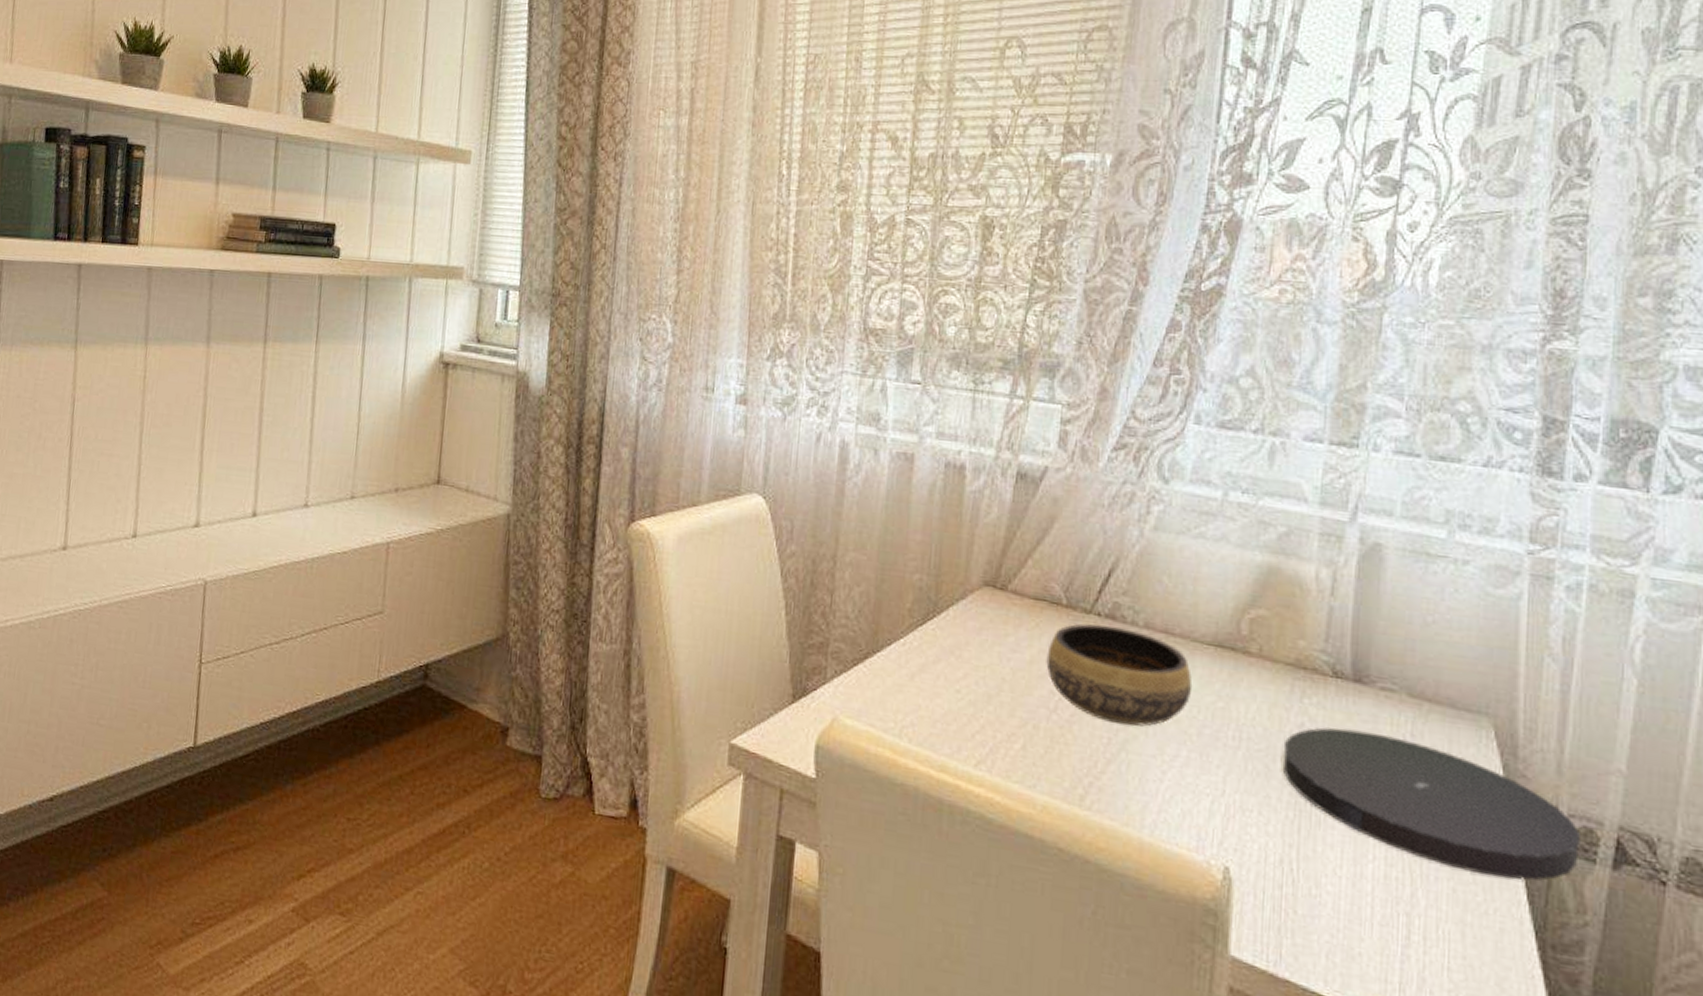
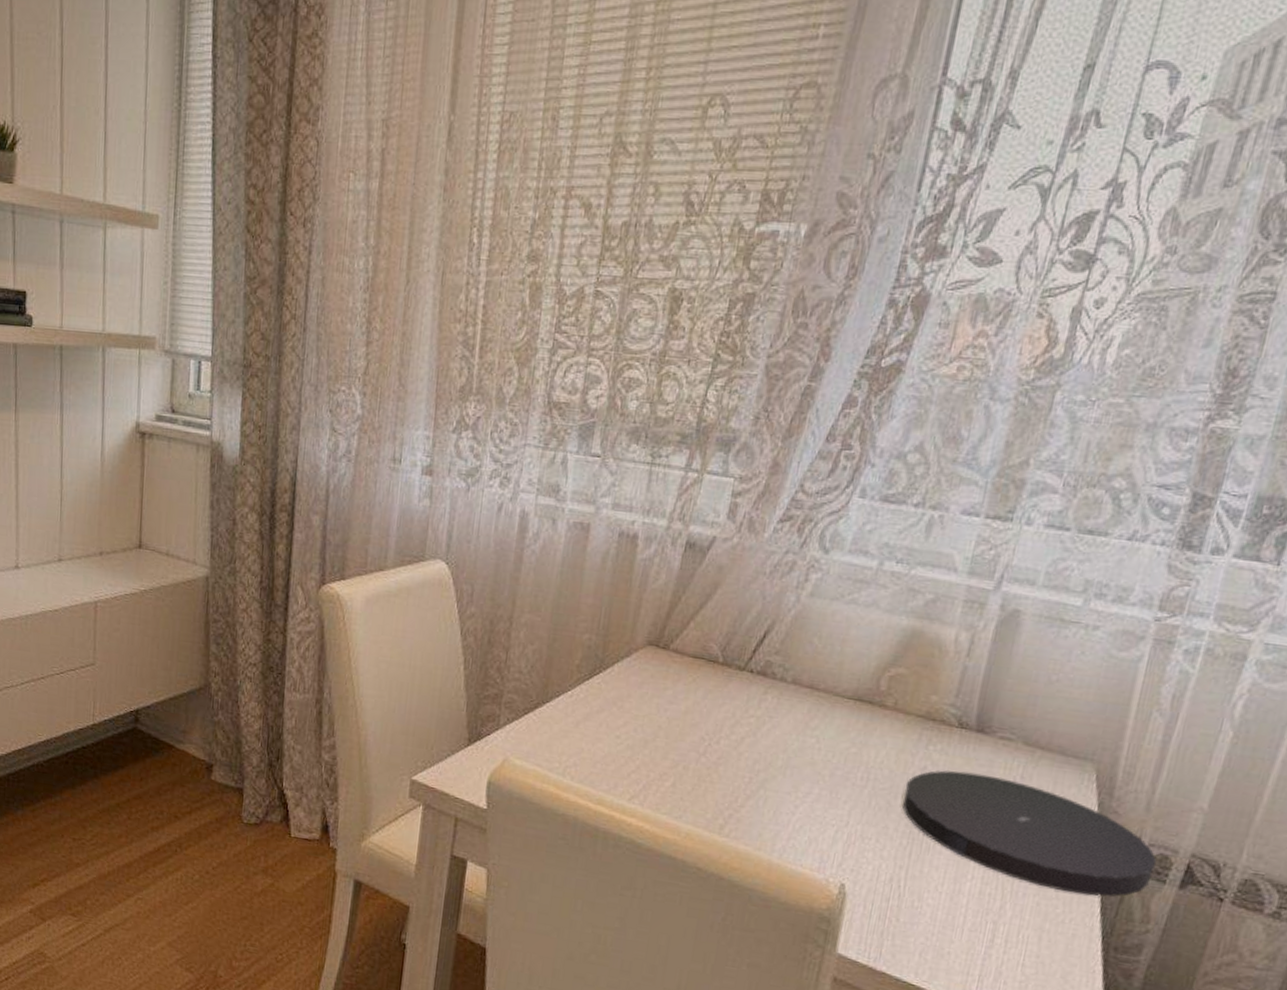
bowl: present [1046,623,1193,727] -> none [699,679,831,768]

